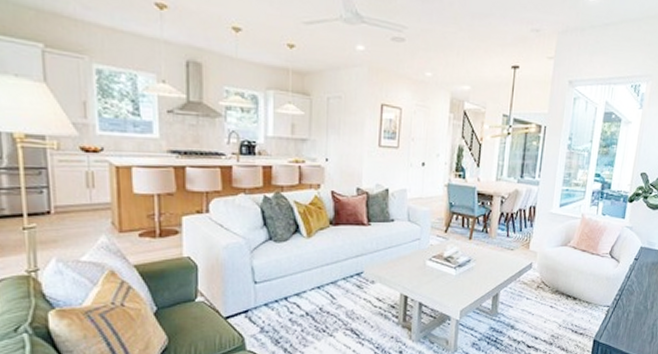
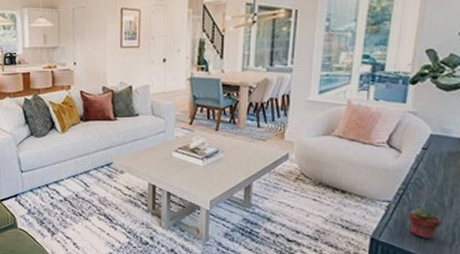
potted succulent: none [621,310,645,339] -> present [408,207,442,240]

